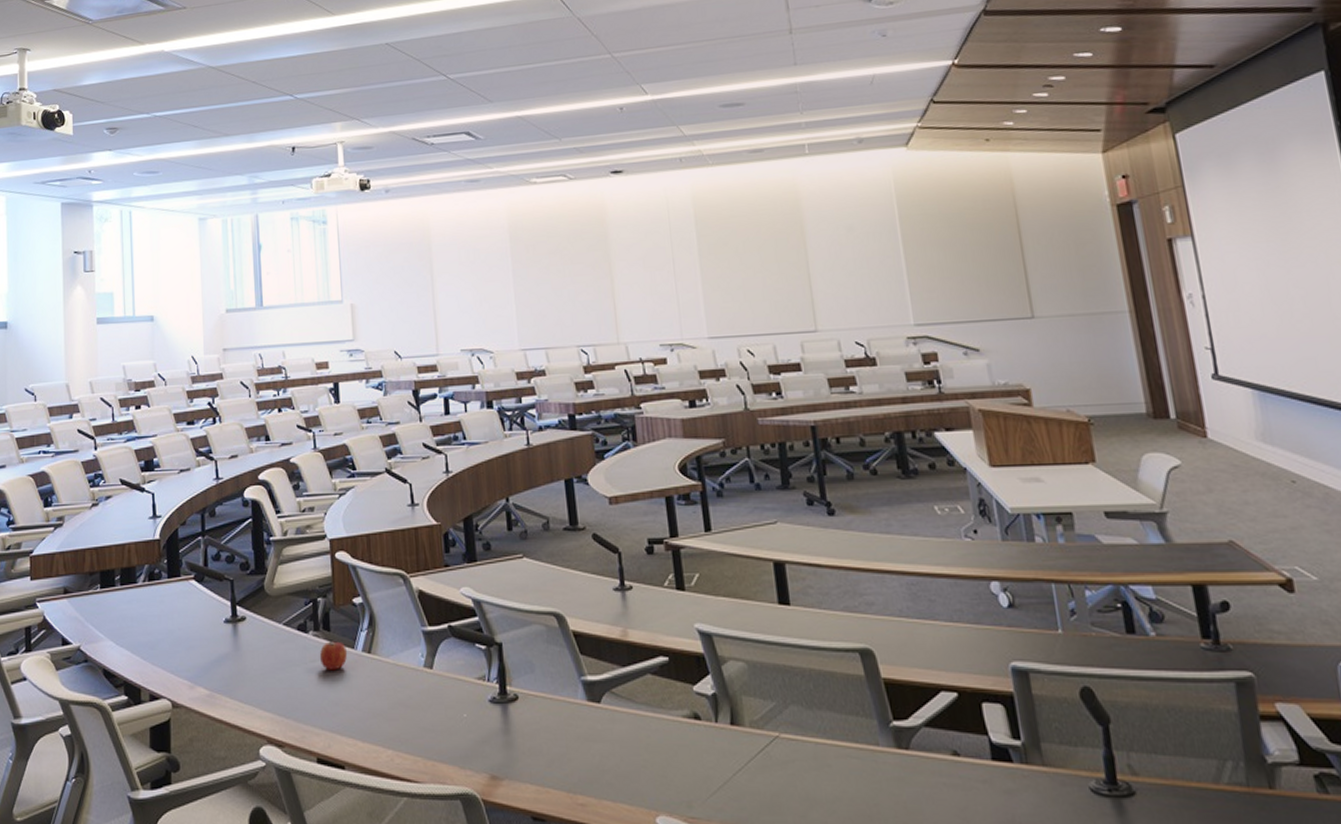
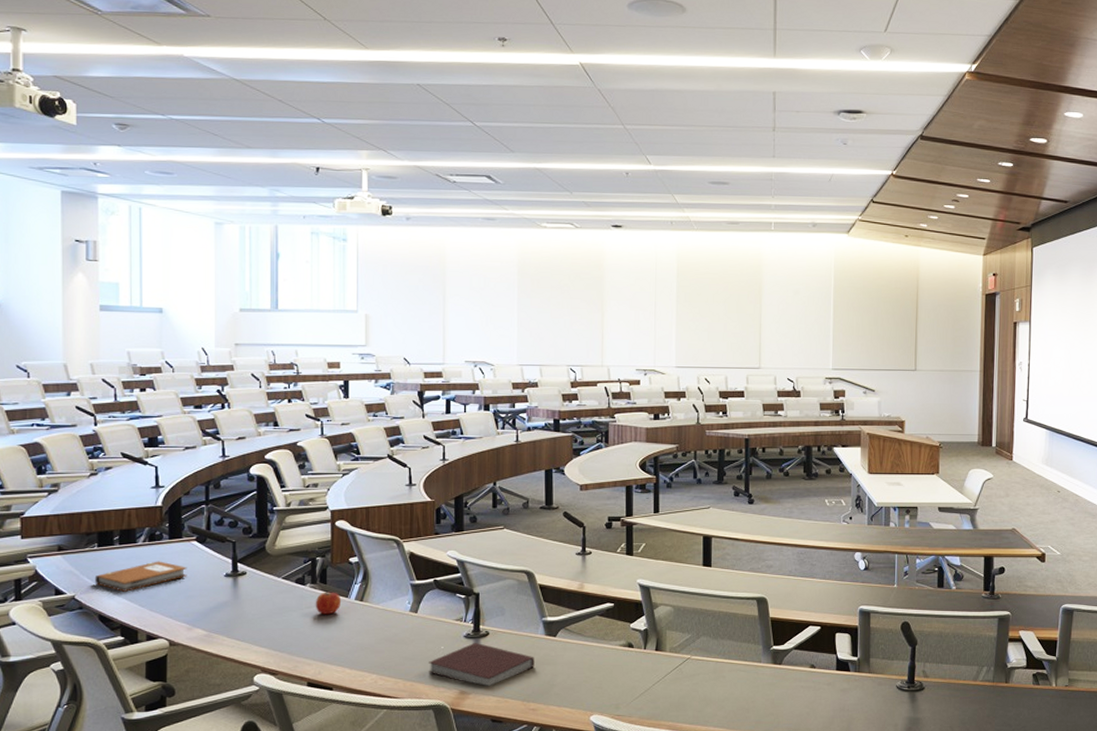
notebook: none [98,604,187,641] -> present [94,561,187,592]
notebook: none [451,708,578,771] -> present [429,642,535,687]

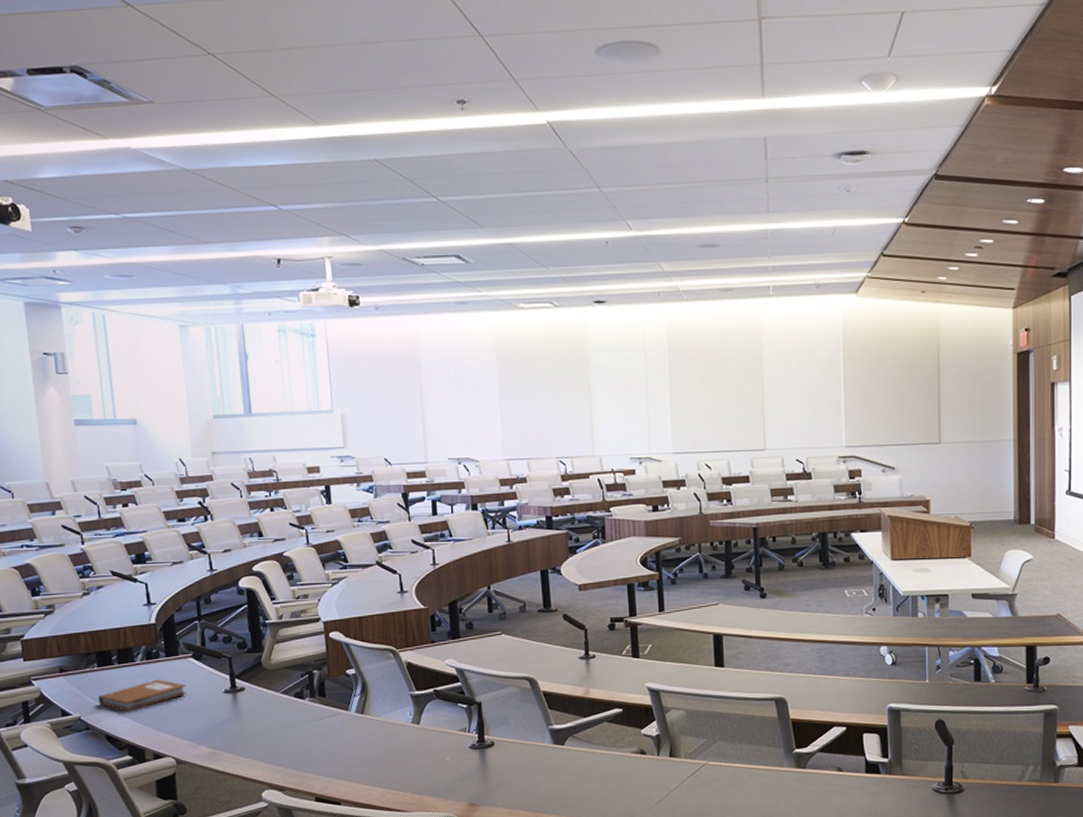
fruit: present [315,592,342,615] -> none [315,705,342,729]
notebook: present [429,642,535,687] -> none [435,752,544,798]

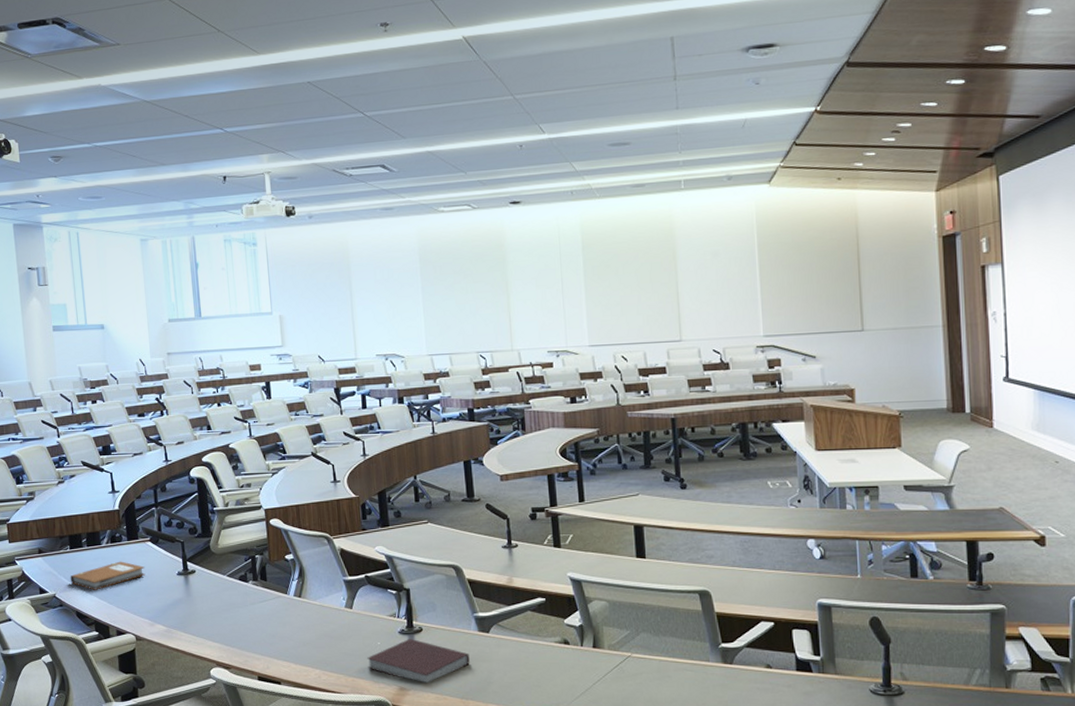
notebook: none [435,752,544,798] -> present [367,638,470,684]

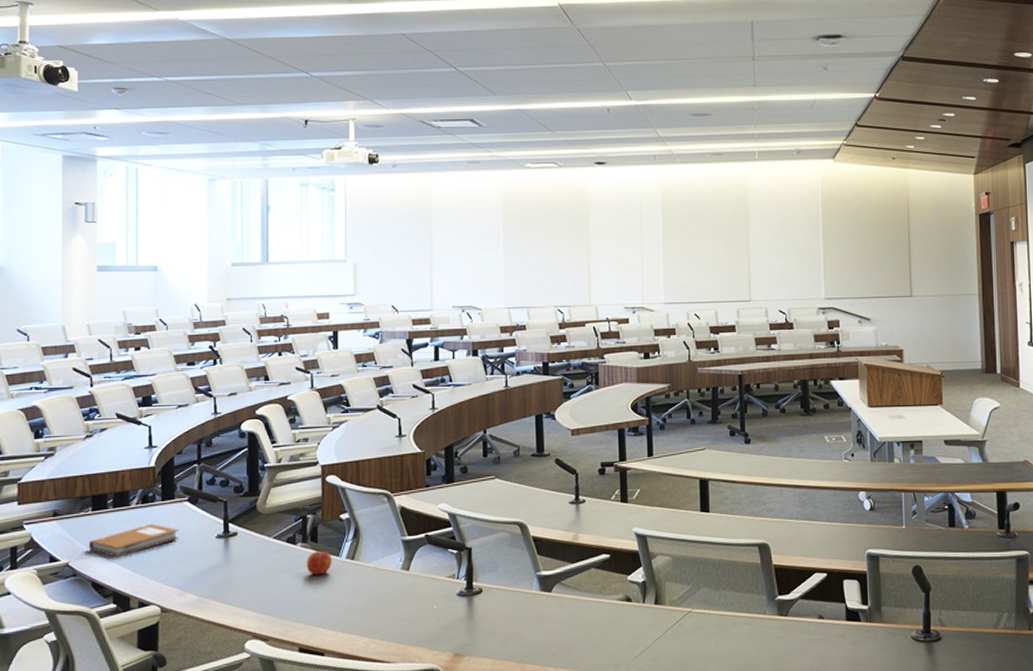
fruit: none [258,588,282,611] -> present [306,551,333,575]
notebook: present [367,638,470,684] -> none [421,600,530,648]

